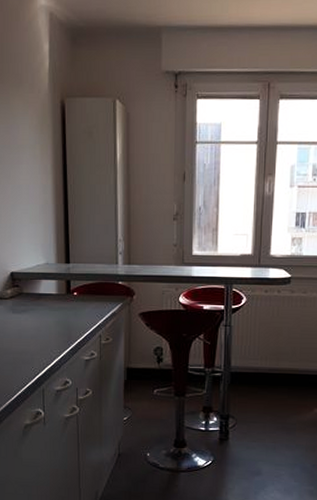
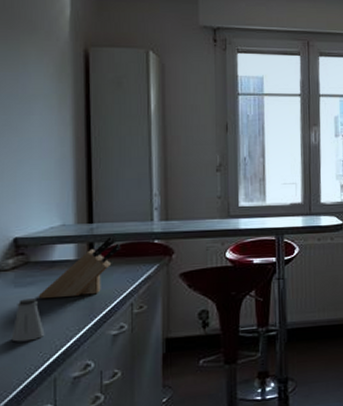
saltshaker: none [12,323,35,358] -> present [11,298,45,342]
knife block: none [29,275,92,325] -> present [38,235,121,298]

